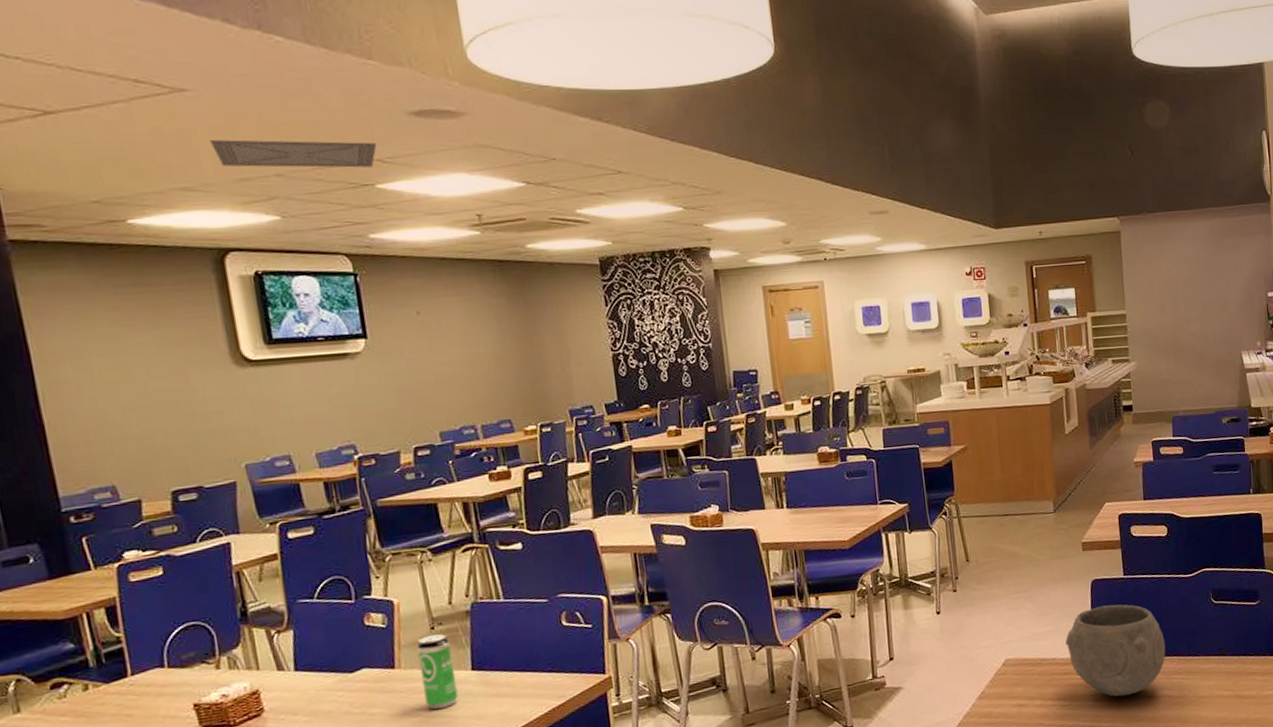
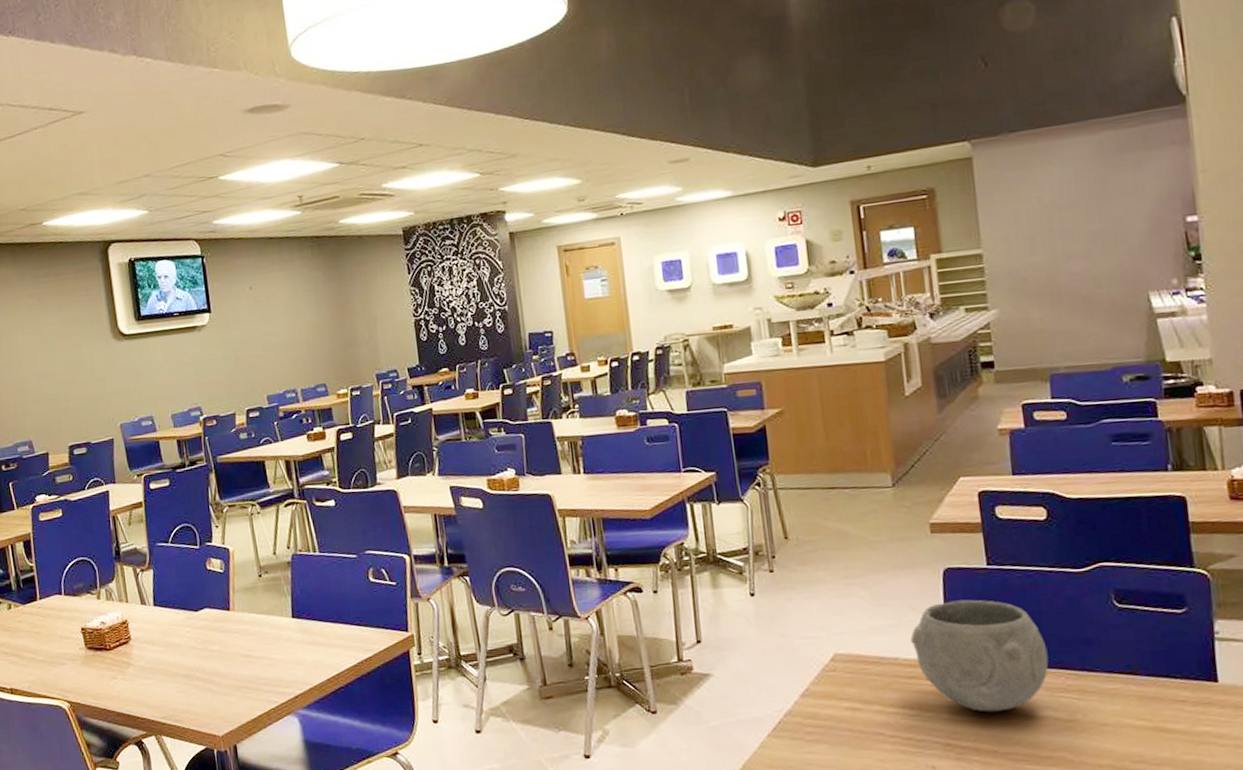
ceiling vent: present [209,139,377,168] -> none [99,140,220,173]
beverage can: present [416,633,459,710] -> none [247,581,281,651]

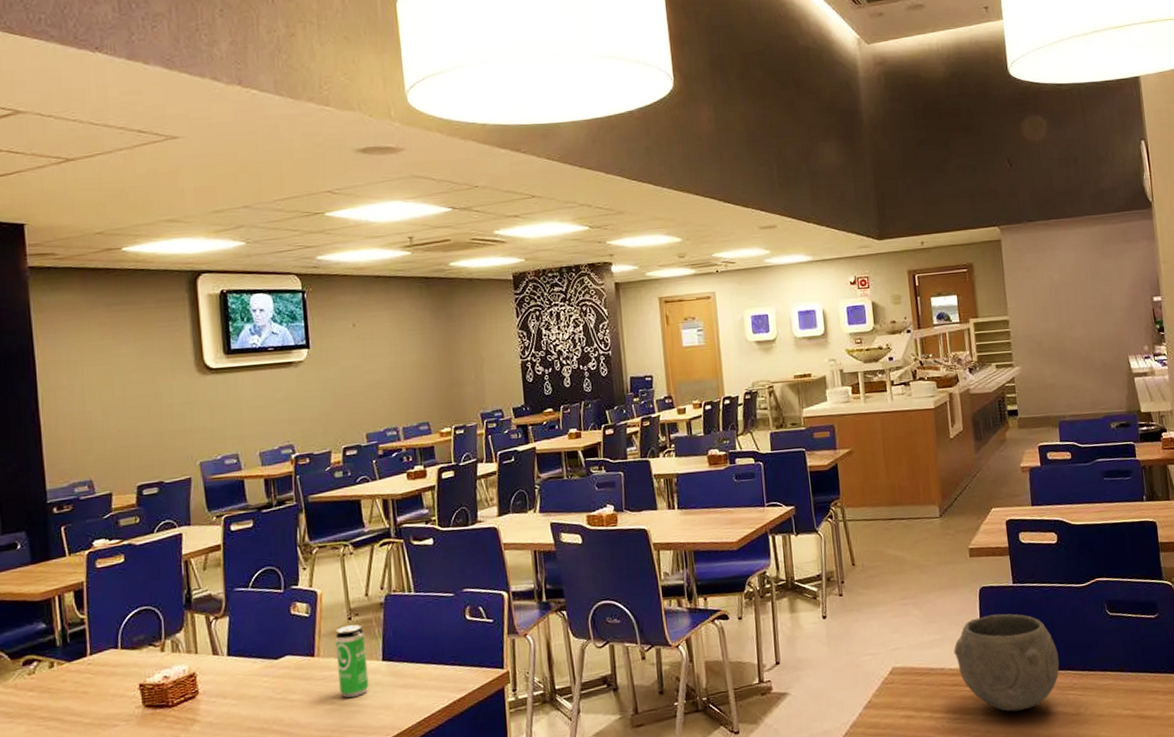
beverage can: none [247,581,281,651] -> present [335,624,369,698]

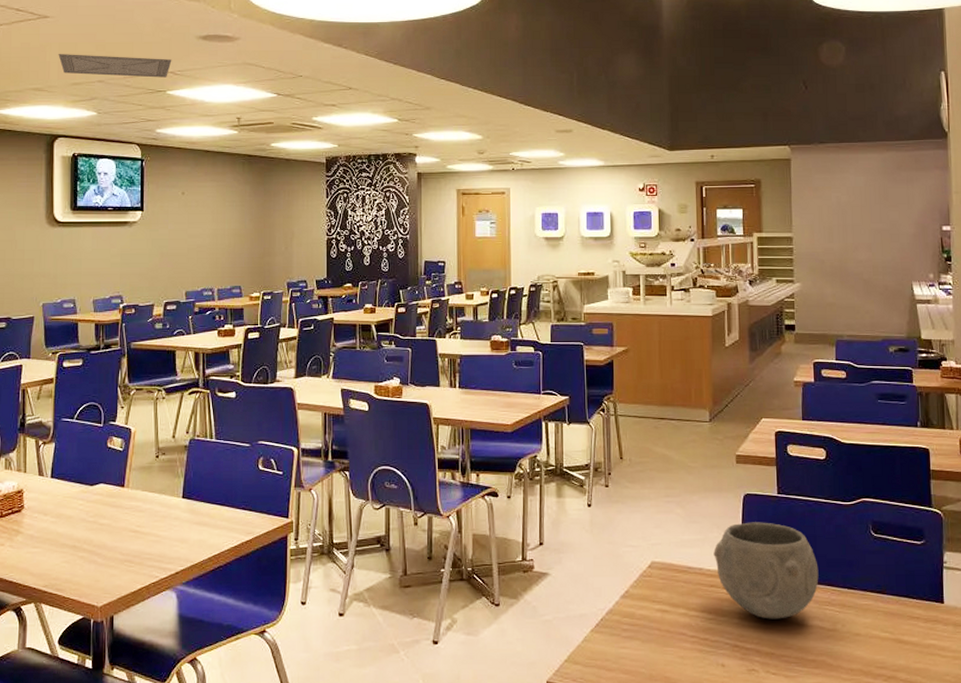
ceiling vent: none [193,176,328,201] -> present [58,54,172,78]
beverage can: present [335,624,369,698] -> none [142,462,170,528]

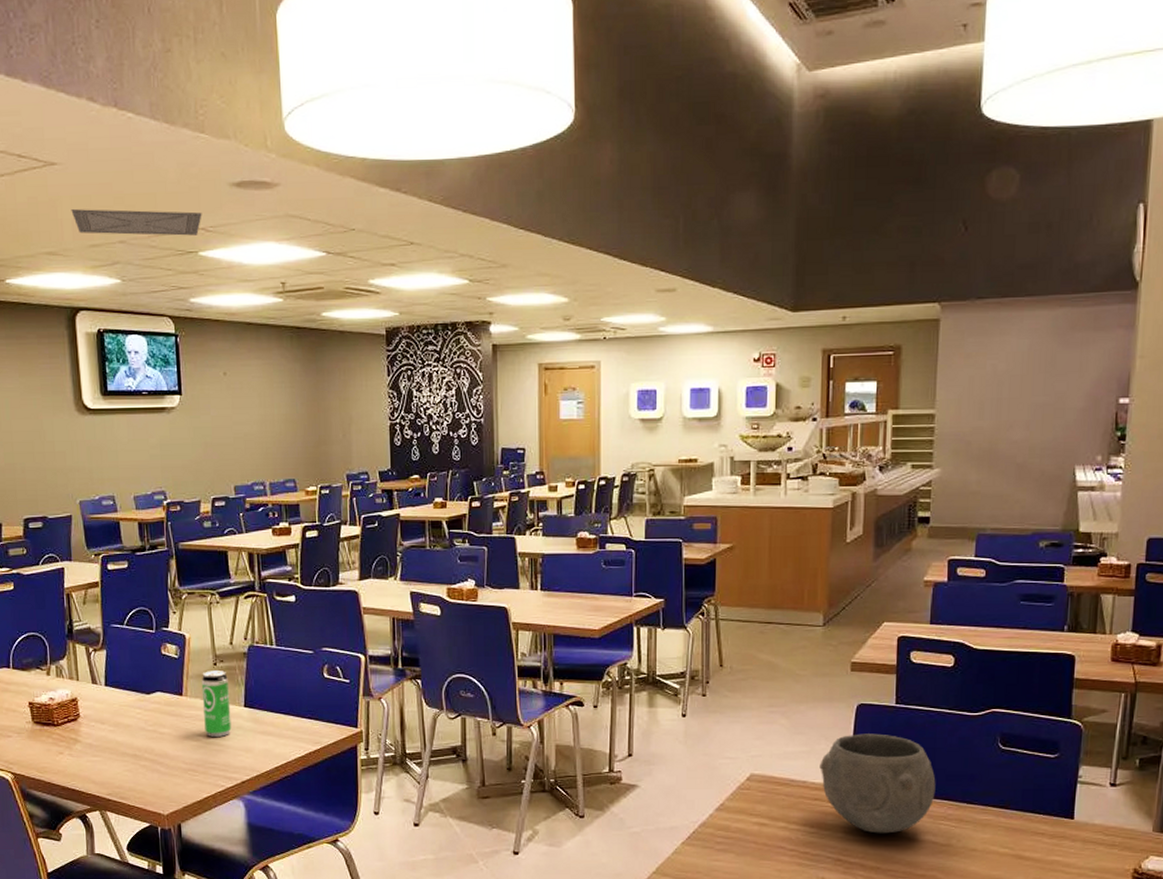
beverage can: none [142,462,170,528] -> present [201,669,232,737]

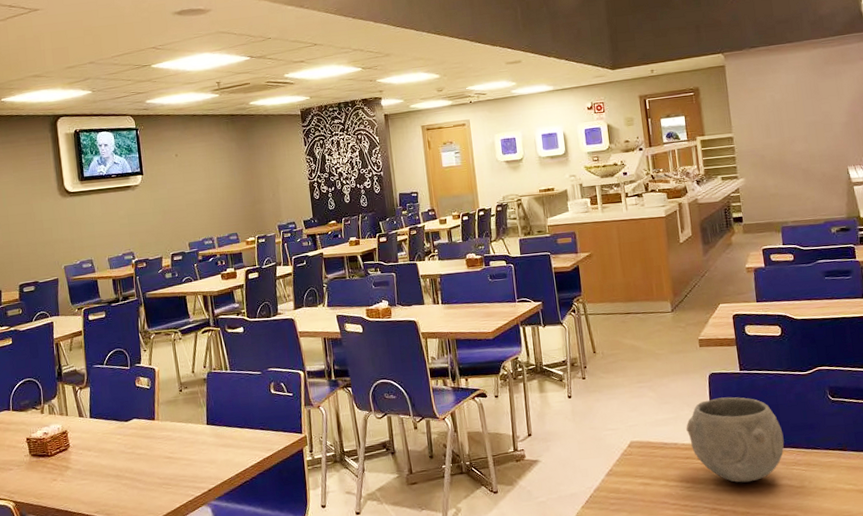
ceiling vent: present [71,209,202,236] -> none [51,36,153,59]
beverage can: present [201,669,232,737] -> none [170,395,197,453]

